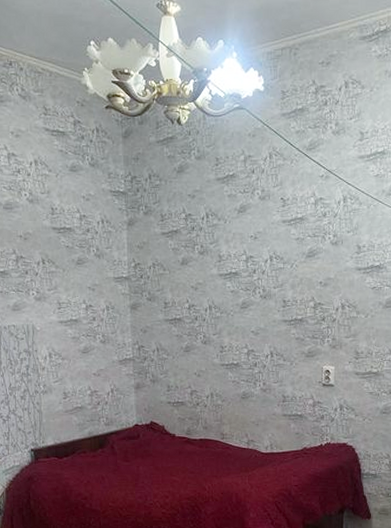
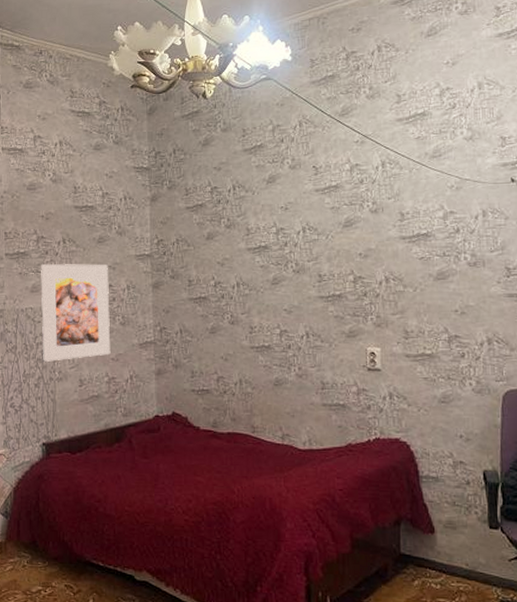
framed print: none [21,284,92,376] -> present [41,264,111,362]

